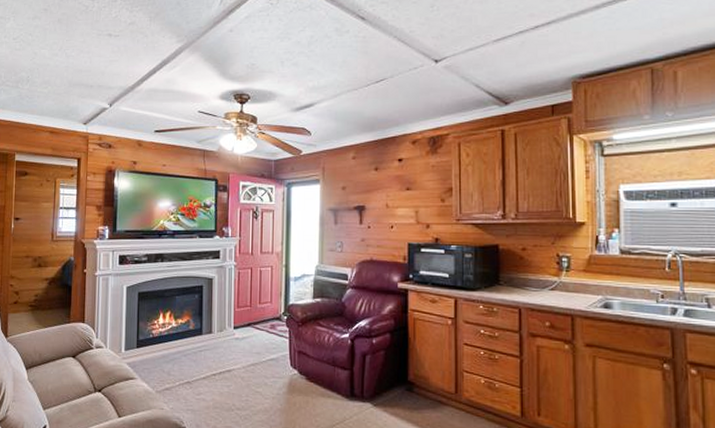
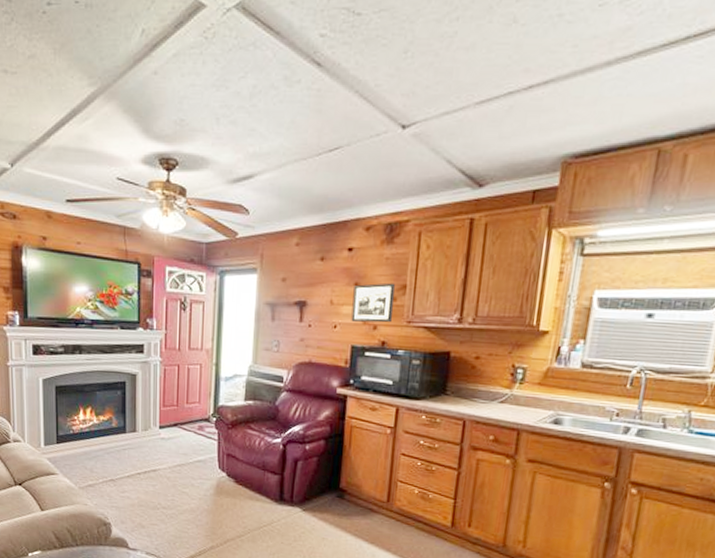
picture frame: none [406,186,443,223] -> present [351,282,395,323]

